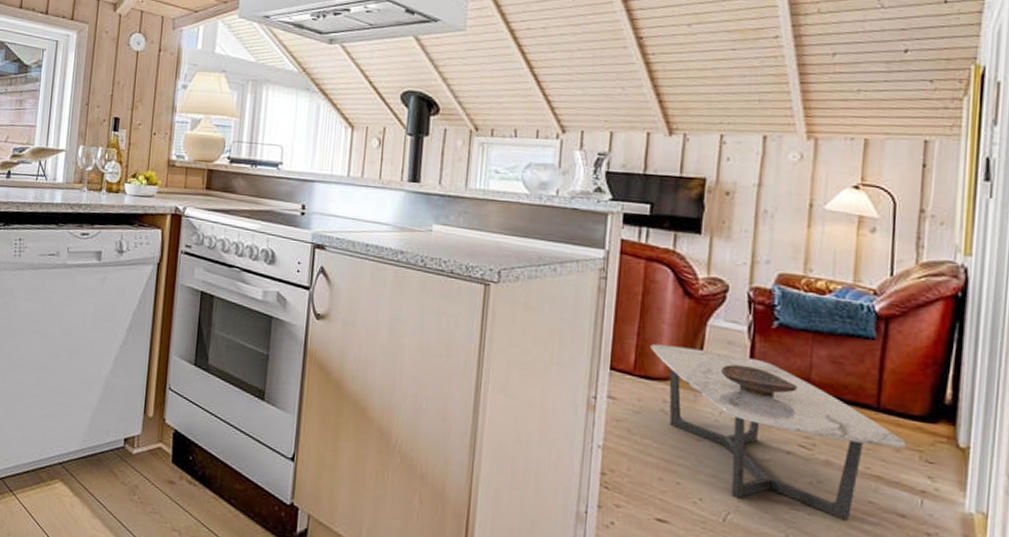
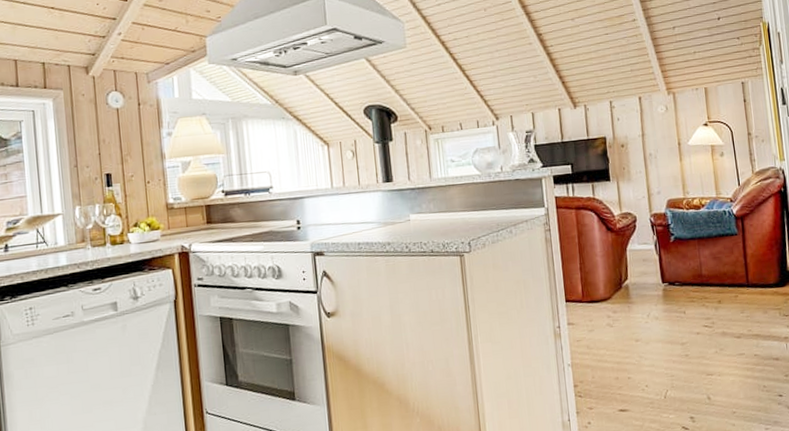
coffee table: present [650,344,907,521] -> none [591,268,770,377]
decorative bowl: present [721,364,797,397] -> none [643,274,695,296]

